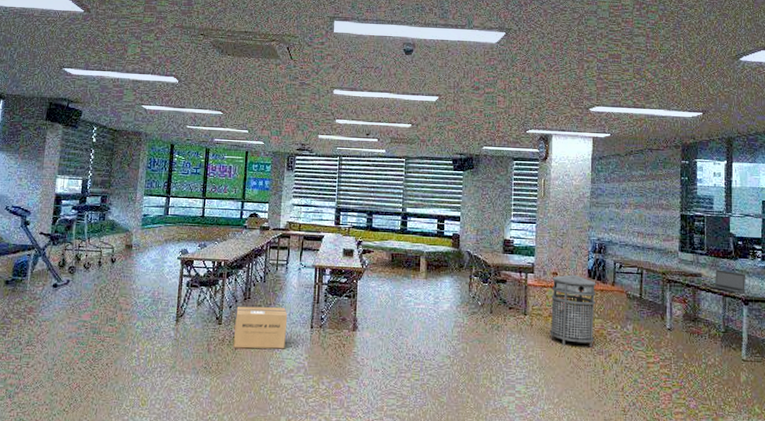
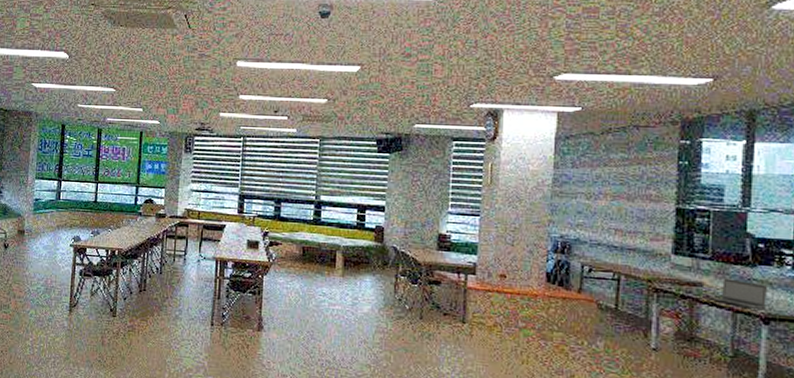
box: present [234,306,287,349] -> none [129,298,185,347]
trash can: present [549,274,596,347] -> none [494,277,557,365]

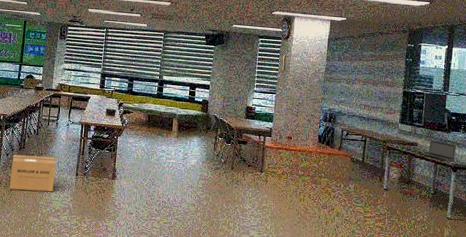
box: none [129,298,185,347] -> present [9,154,56,192]

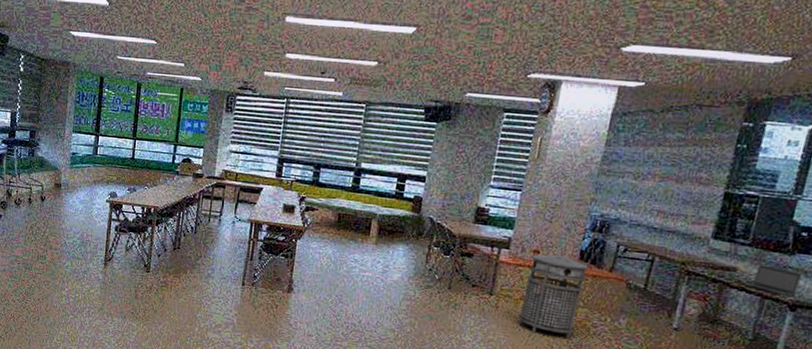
box: present [9,154,56,192] -> none [161,255,218,304]
trash can: none [282,139,325,202] -> present [518,254,589,339]

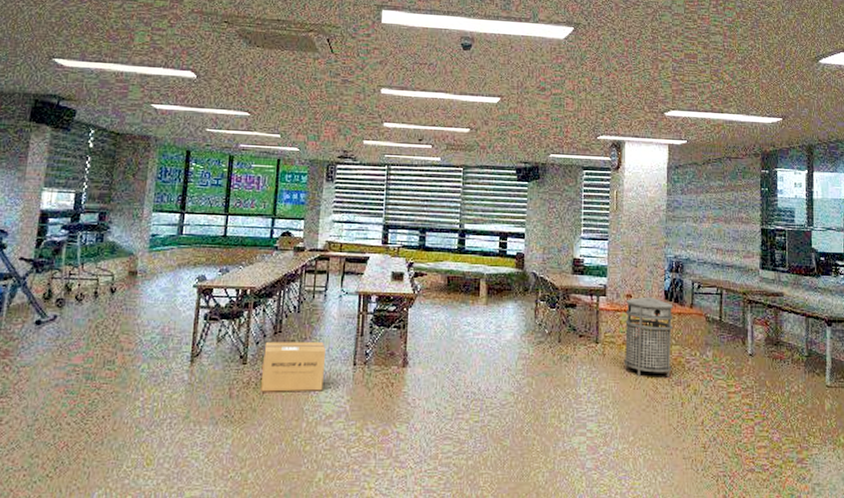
box: none [161,255,218,304] -> present [261,341,325,392]
laptop: present [739,264,803,296] -> none [788,288,829,313]

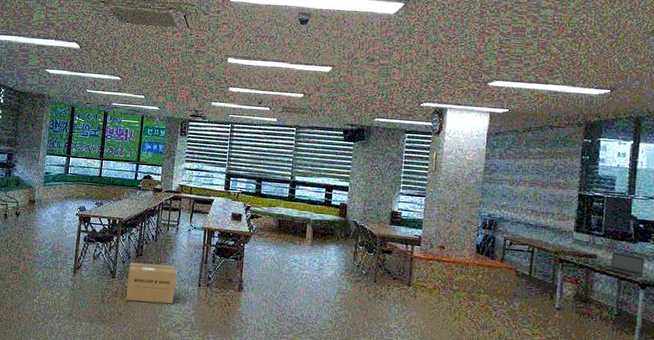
trash can: present [623,296,673,378] -> none [433,249,484,322]
laptop: none [788,288,829,313] -> present [600,252,646,277]

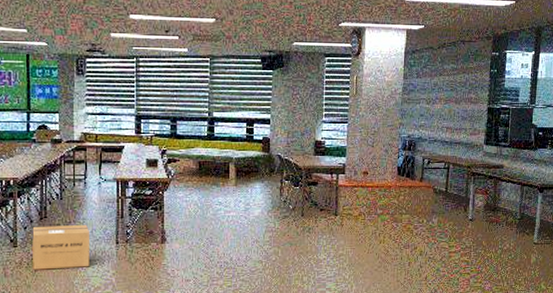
laptop: present [600,252,646,277] -> none [506,160,544,181]

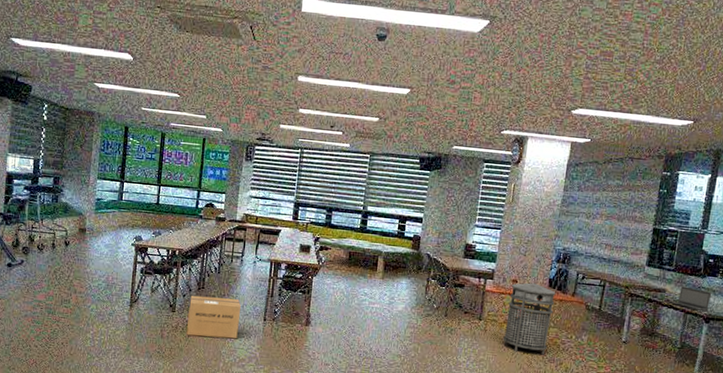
trash can: none [359,173,405,243] -> present [503,282,556,355]
laptop: none [506,160,544,181] -> present [668,286,712,311]

